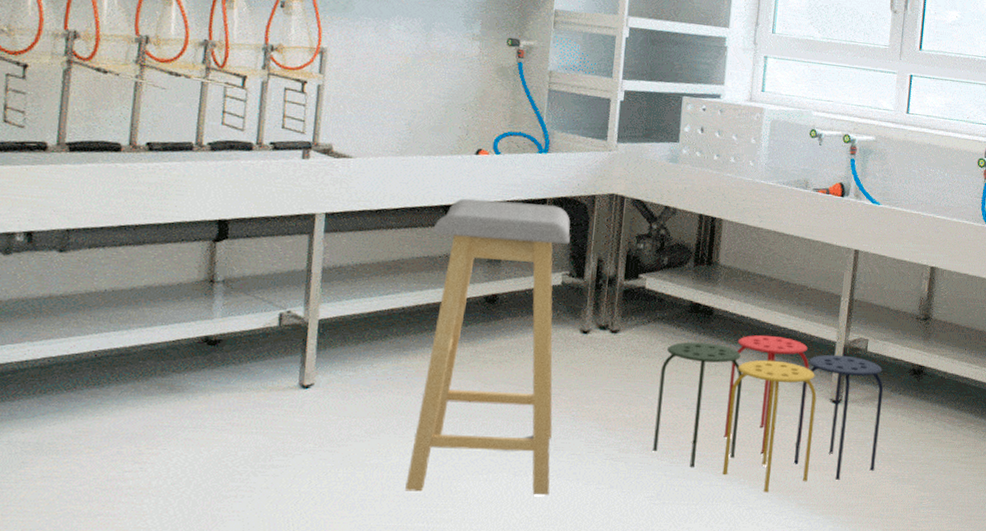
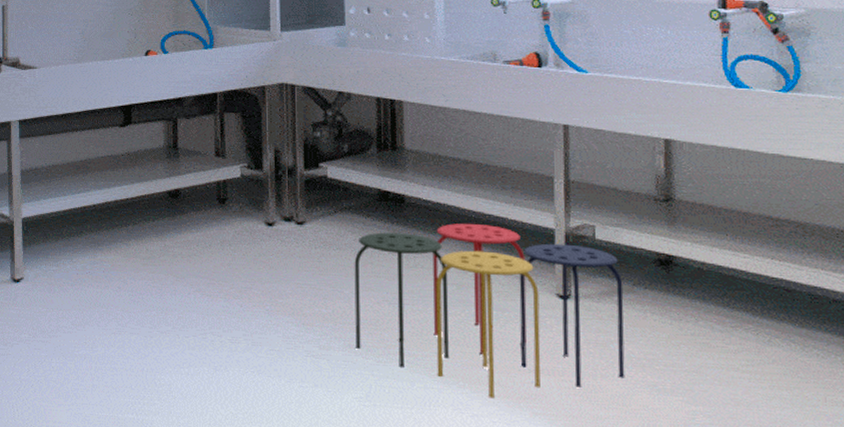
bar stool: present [405,198,571,496] -> none [113,98,252,392]

